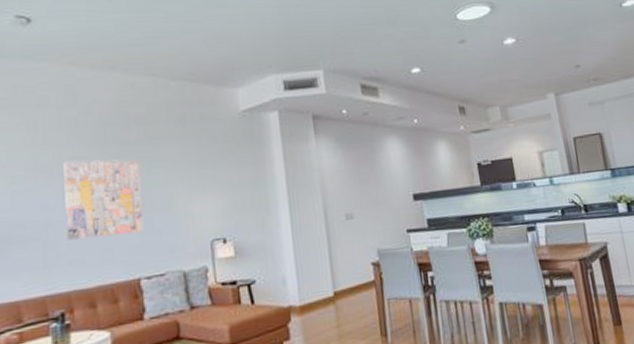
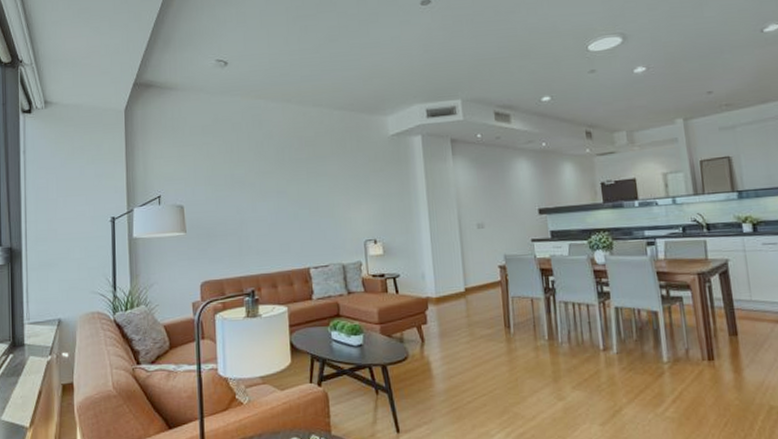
wall art: present [63,159,144,240] -> none [252,173,313,236]

